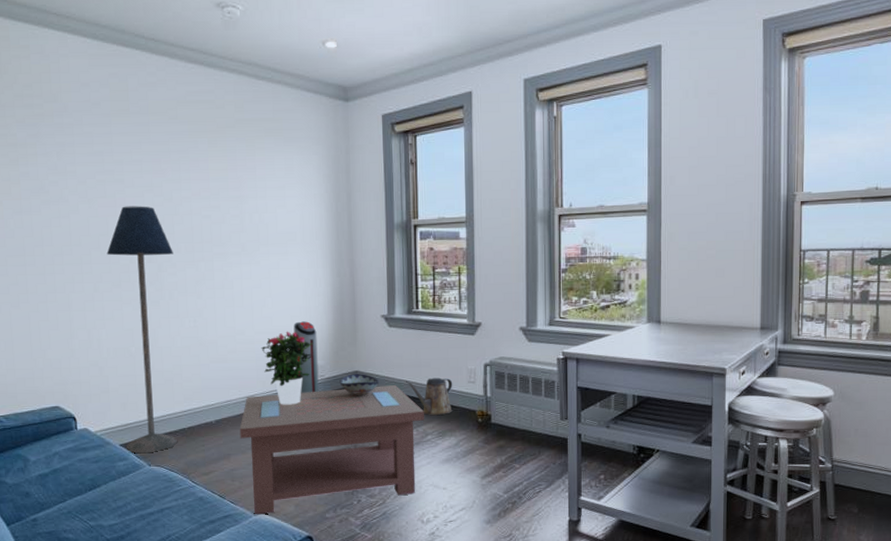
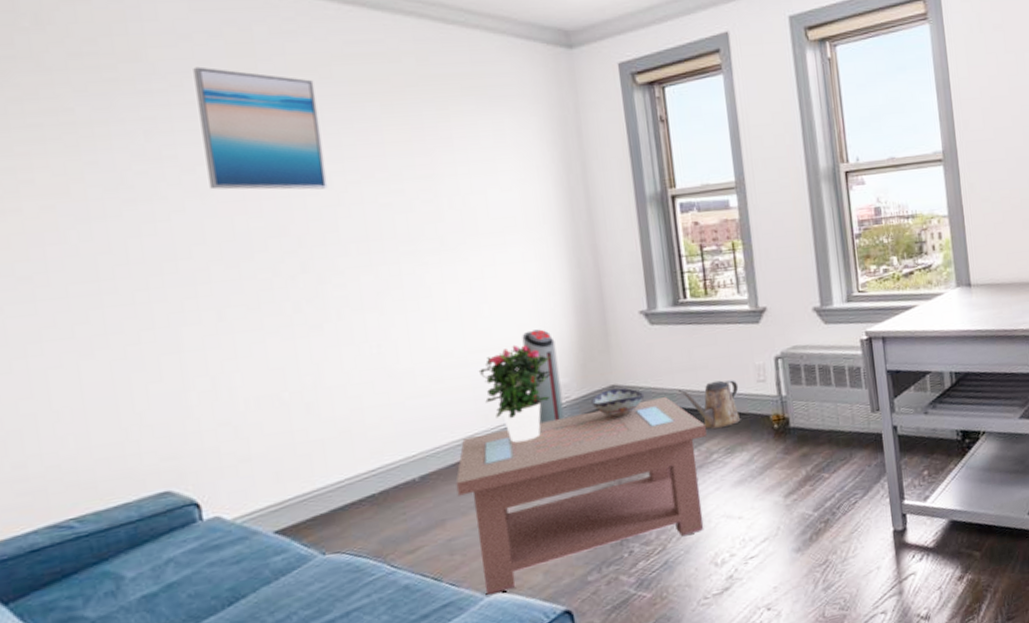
wall art: none [89,107,169,202] -> present [193,66,328,190]
floor lamp: present [106,206,178,453] -> none [234,197,365,541]

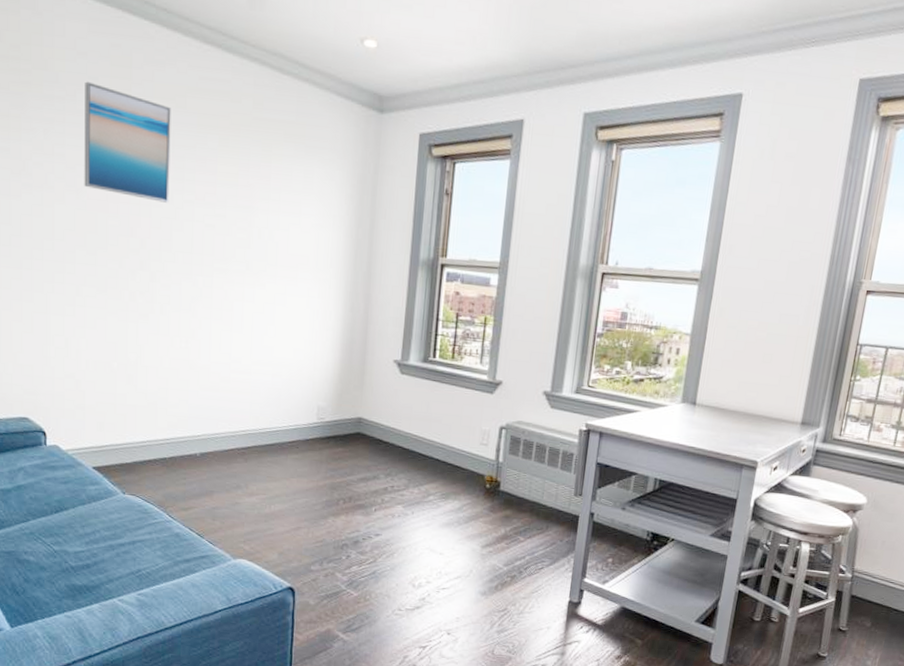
coffee table: present [455,397,707,595] -> none [225,431,429,559]
potted flower: present [478,345,552,443] -> none [257,365,316,446]
air purifier: present [522,329,565,424] -> none [295,356,321,436]
decorative bowl: present [591,388,645,418] -> none [340,420,384,446]
watering can: present [679,379,741,430] -> none [413,434,464,476]

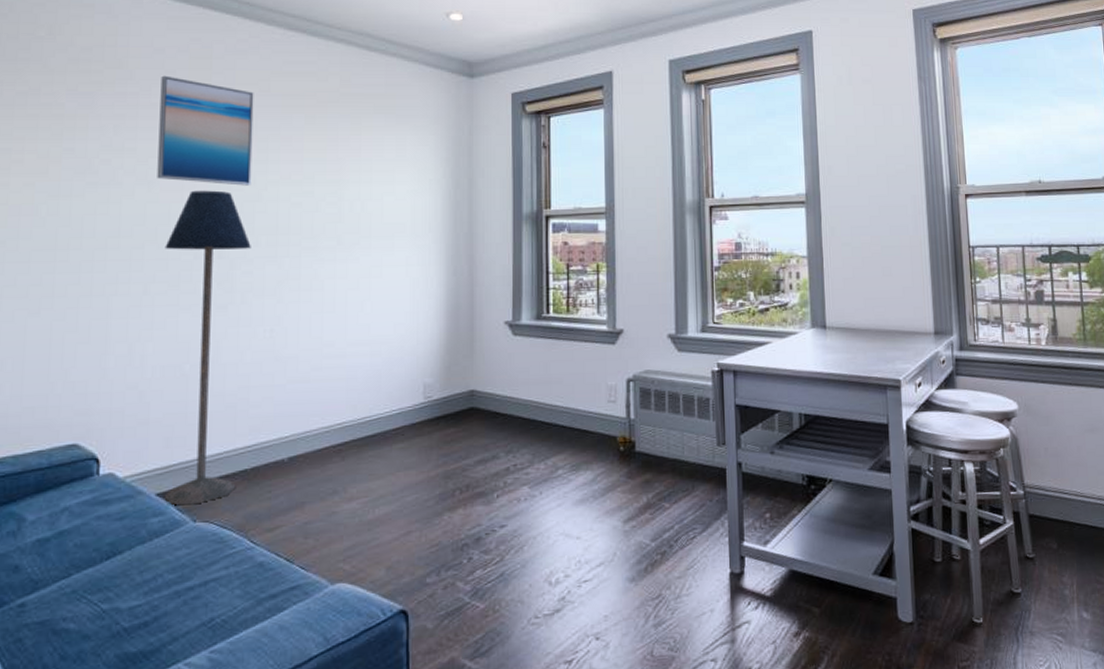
floor lamp: none [93,202,169,480] -> present [164,190,251,505]

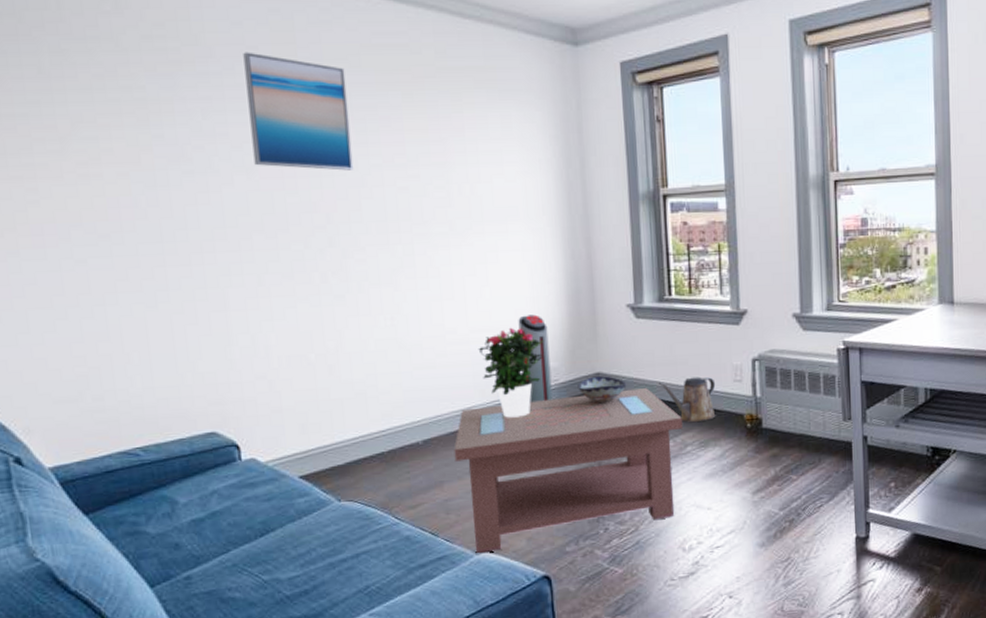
floor lamp: present [164,190,251,505] -> none [273,176,375,486]
coffee table: none [319,407,554,584] -> present [453,388,682,554]
potted flower: none [354,341,421,436] -> present [478,327,544,418]
air purifier: none [396,329,425,420] -> present [518,314,553,403]
decorative bowl: none [451,393,500,422] -> present [577,376,627,403]
watering can: none [533,396,590,445] -> present [659,377,716,423]

